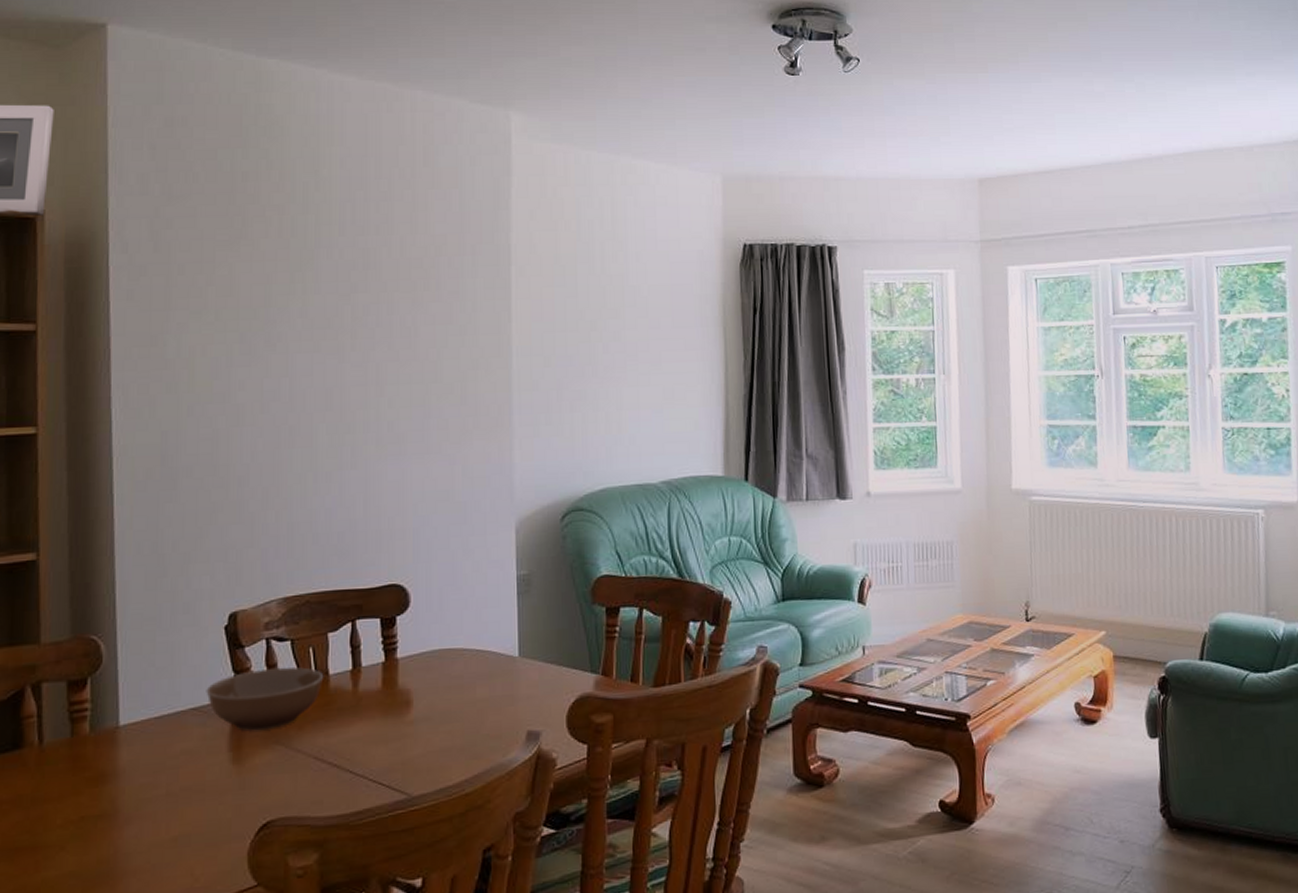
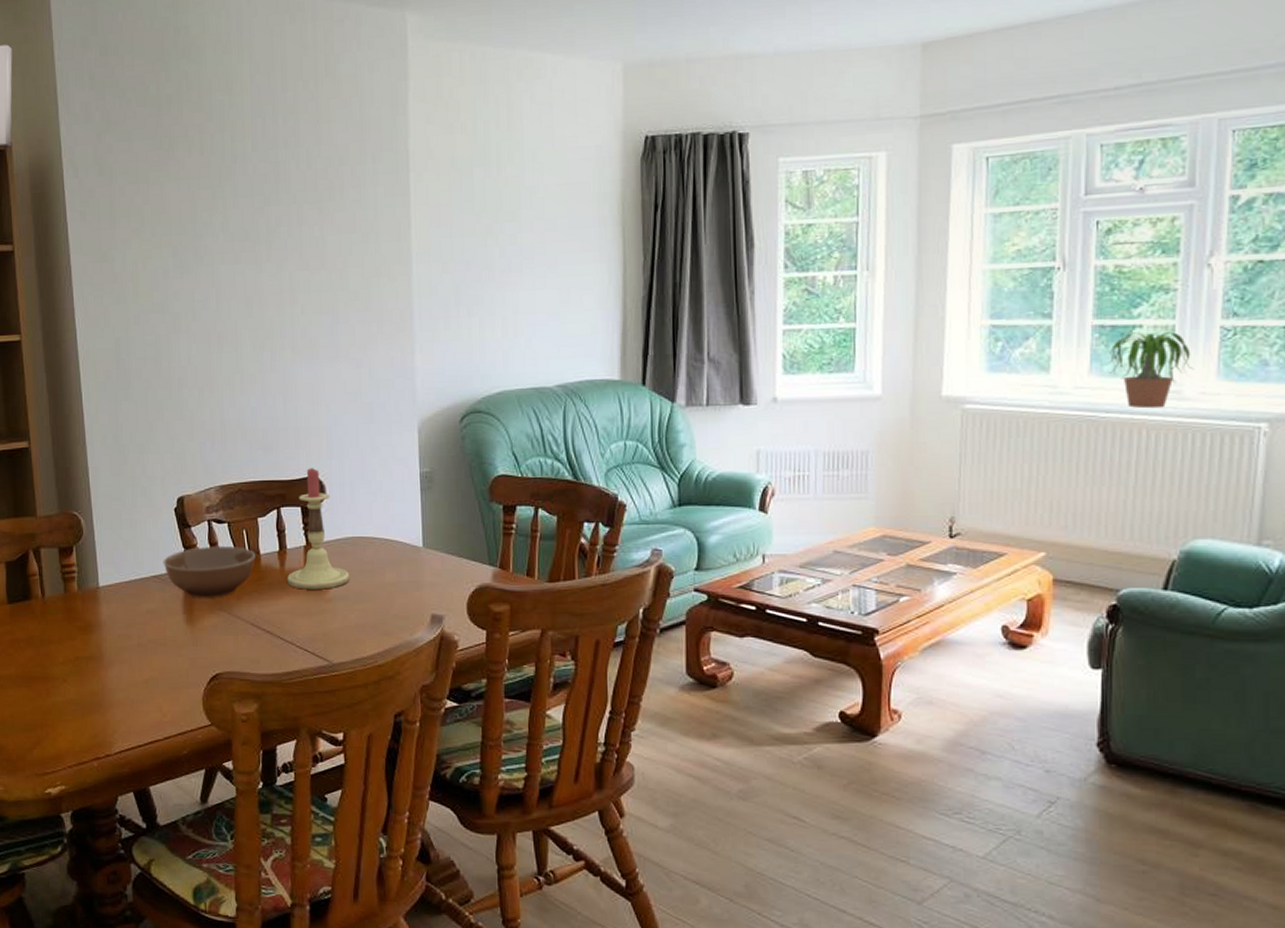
candlestick: none [361,574,436,713] -> present [287,468,350,590]
potted plant: none [1136,432,1206,499] -> present [1101,332,1195,409]

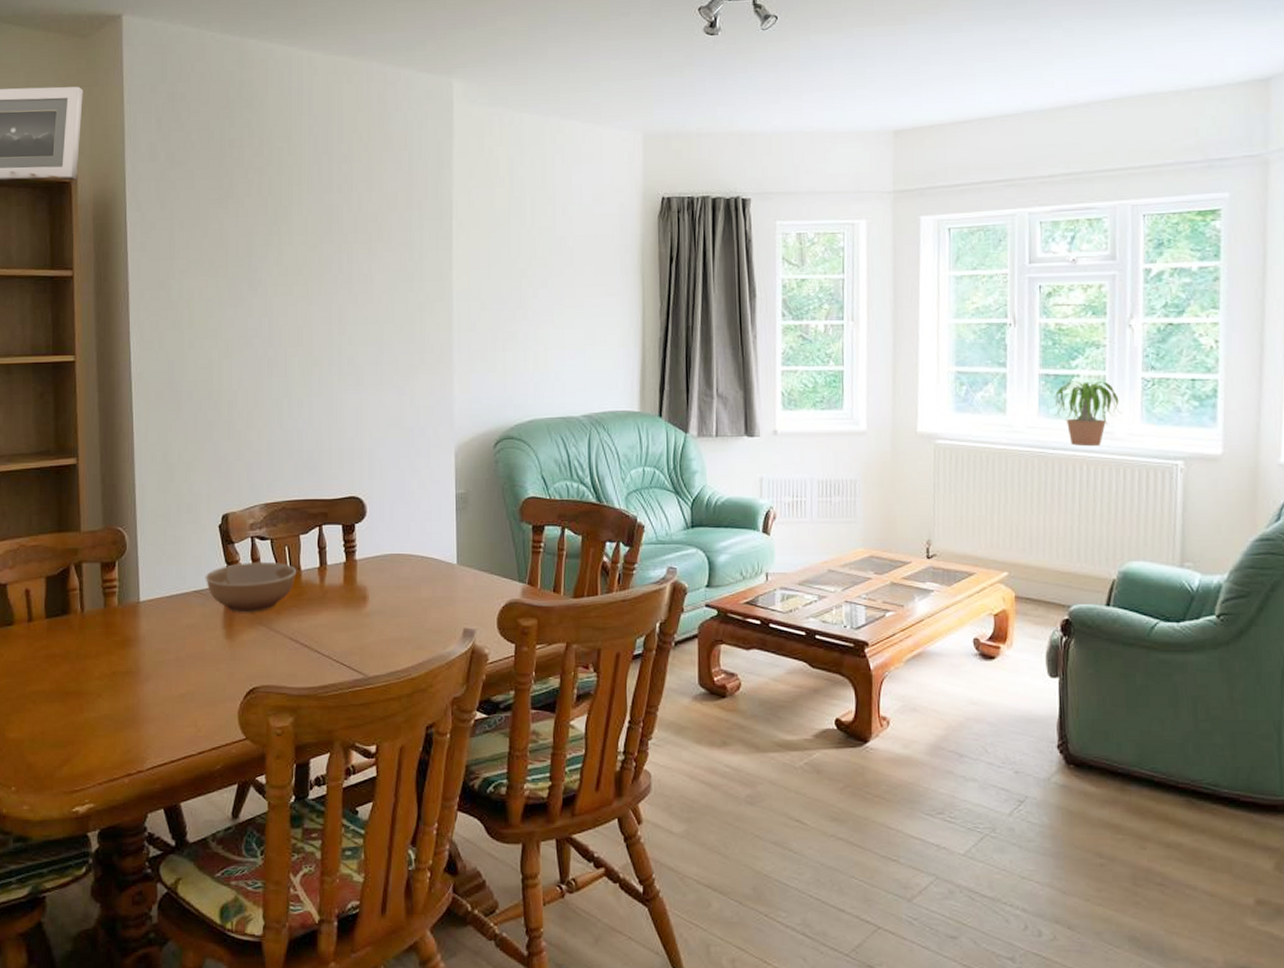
candlestick: present [287,468,350,590] -> none [327,488,387,605]

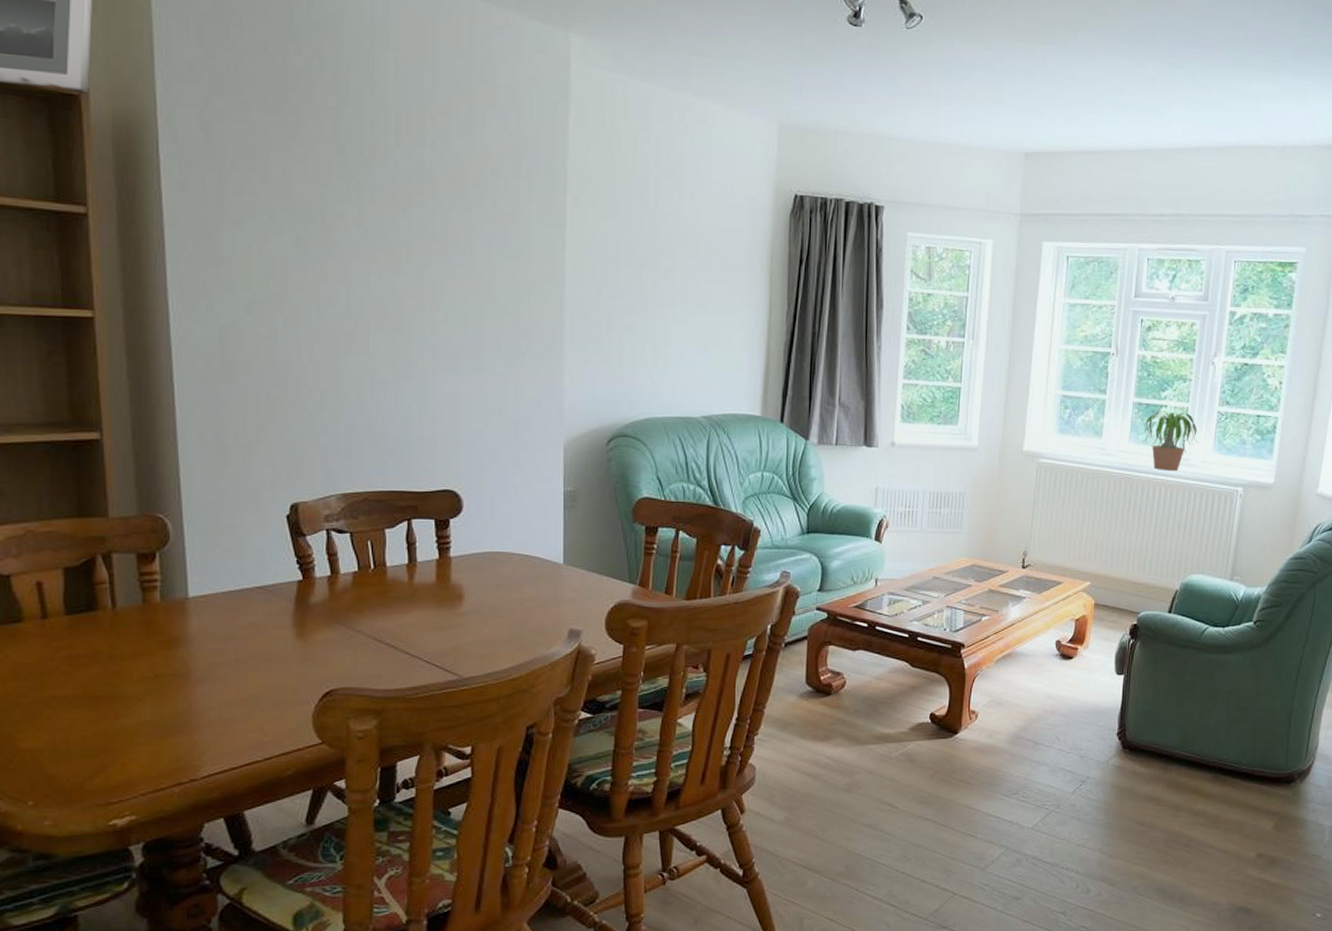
bowl: present [205,561,297,612] -> none [270,556,382,610]

